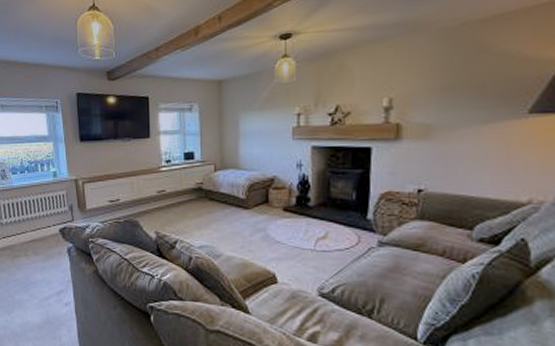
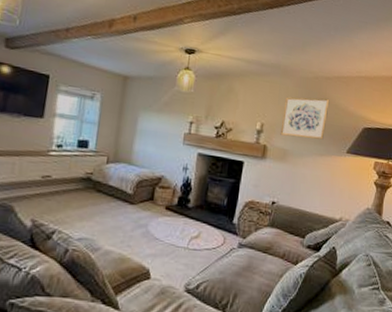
wall art: none [417,46,491,108] -> present [280,97,330,140]

